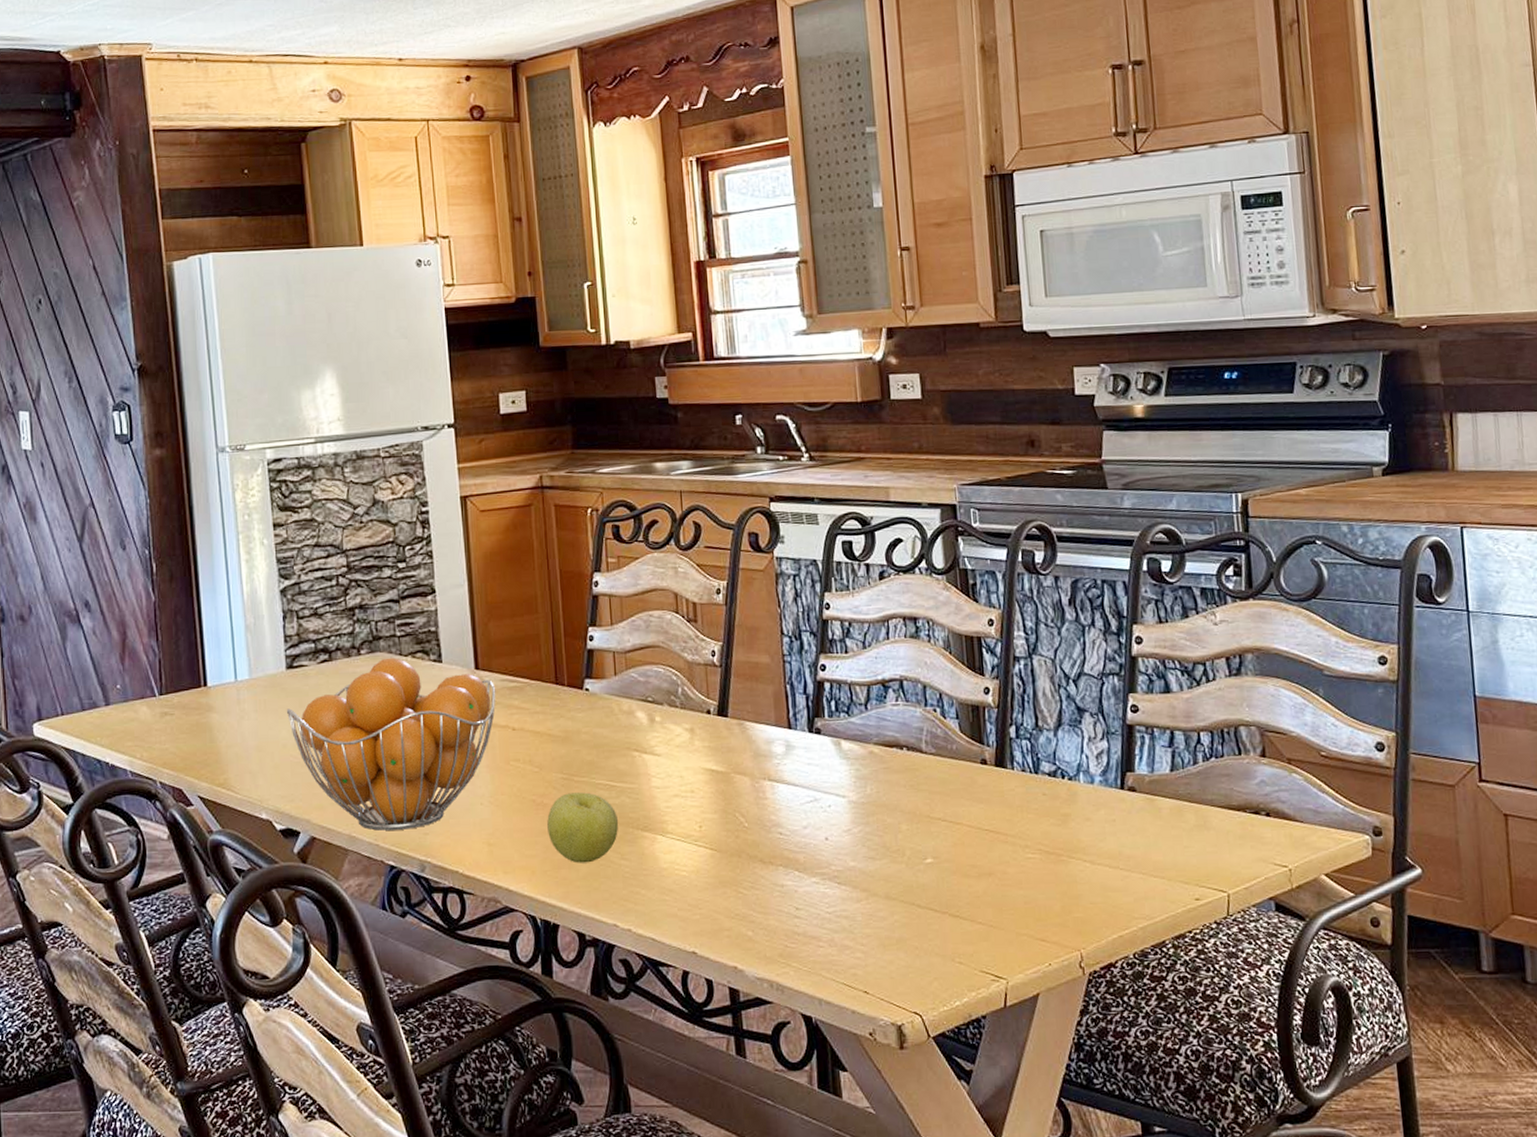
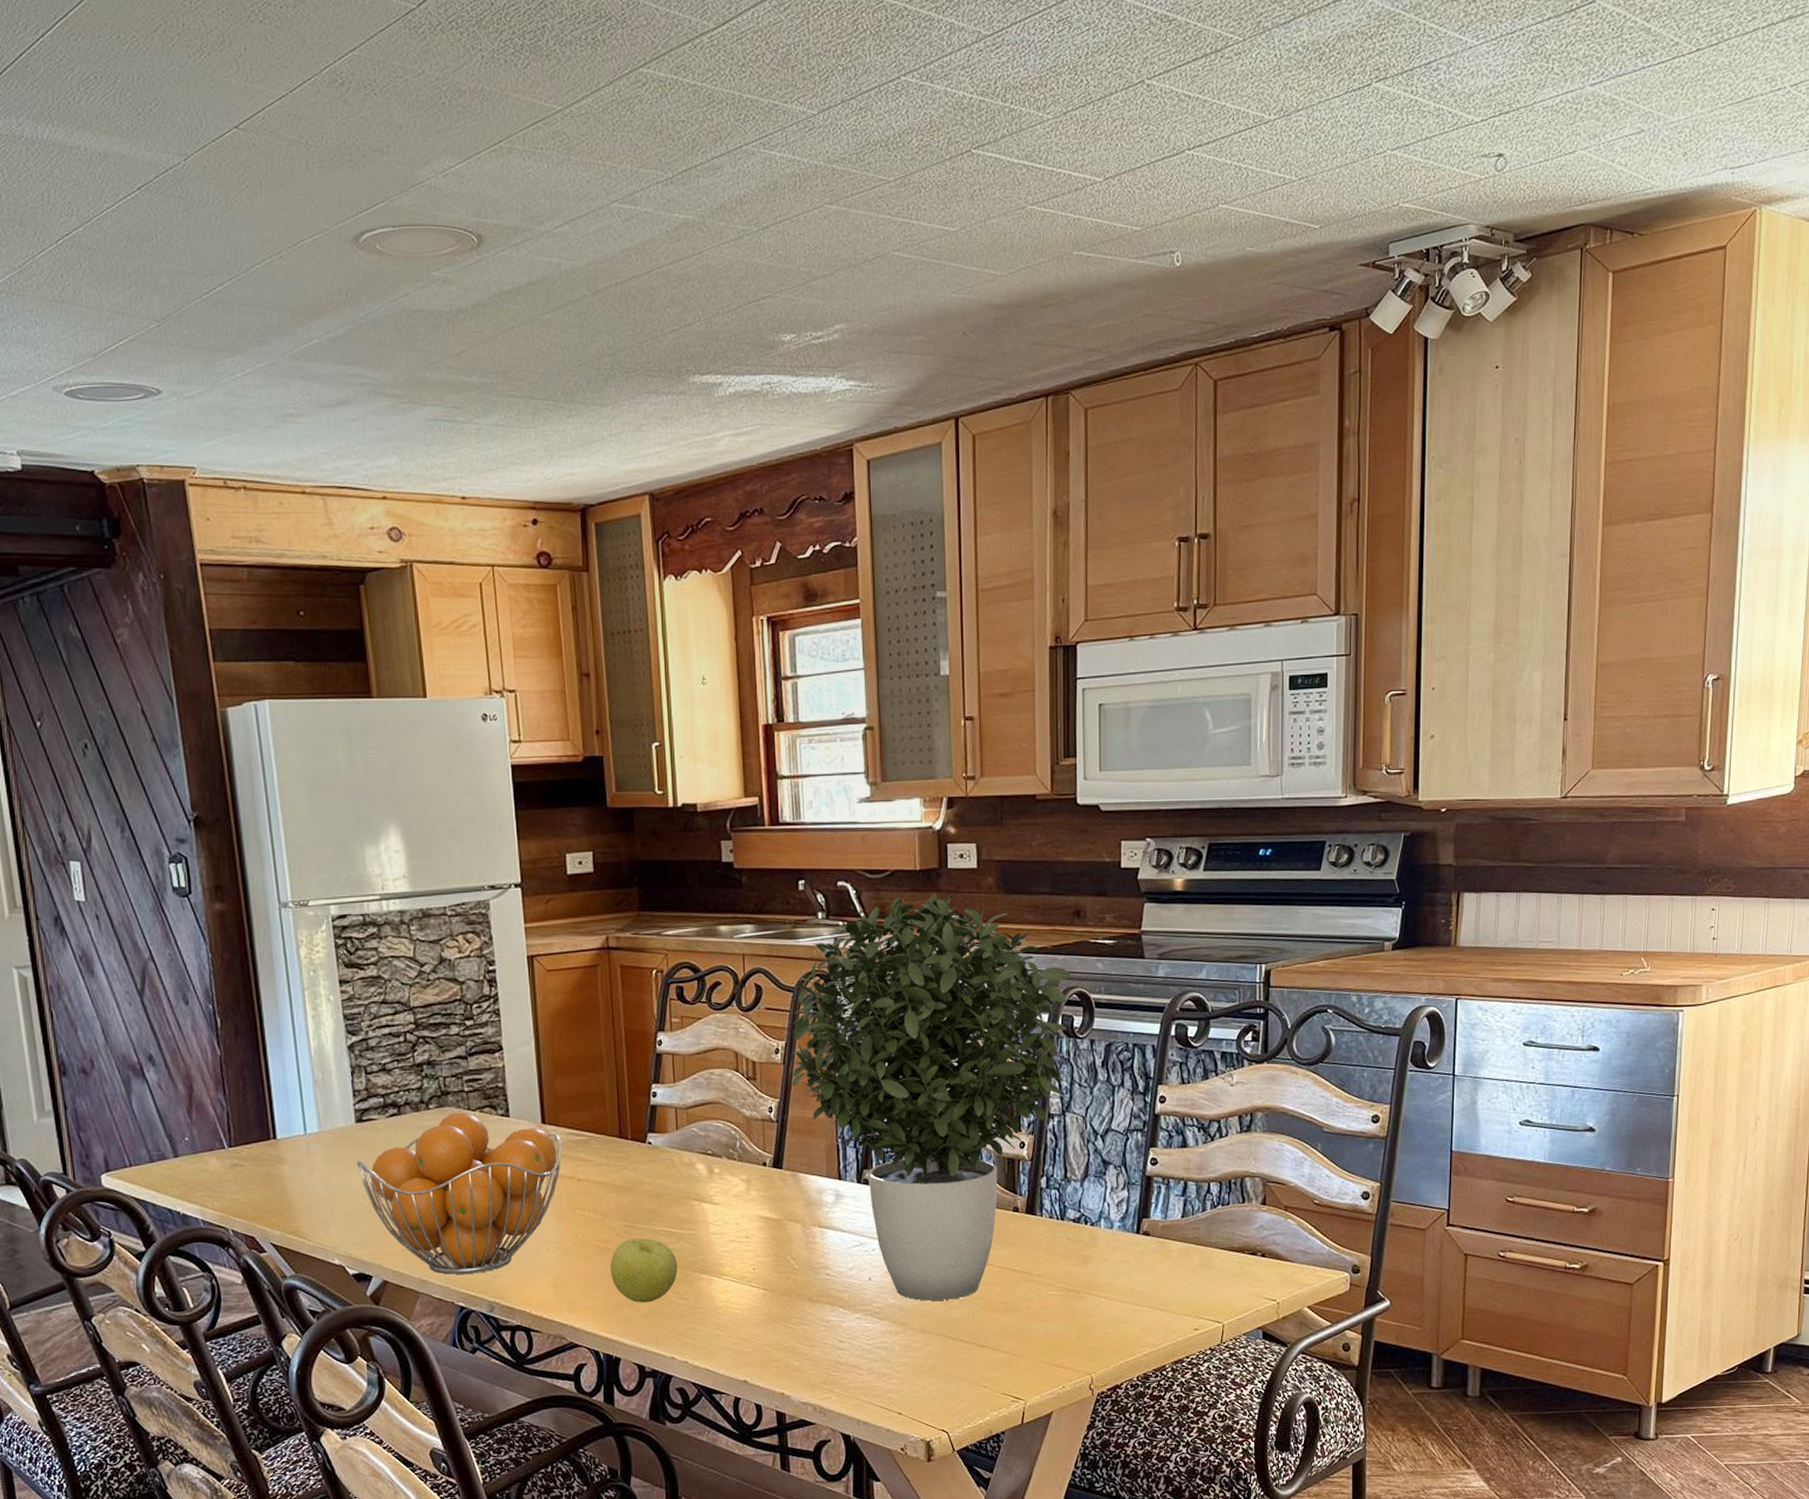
potted plant: none [730,424,1029,864] -> present [788,893,1072,1301]

